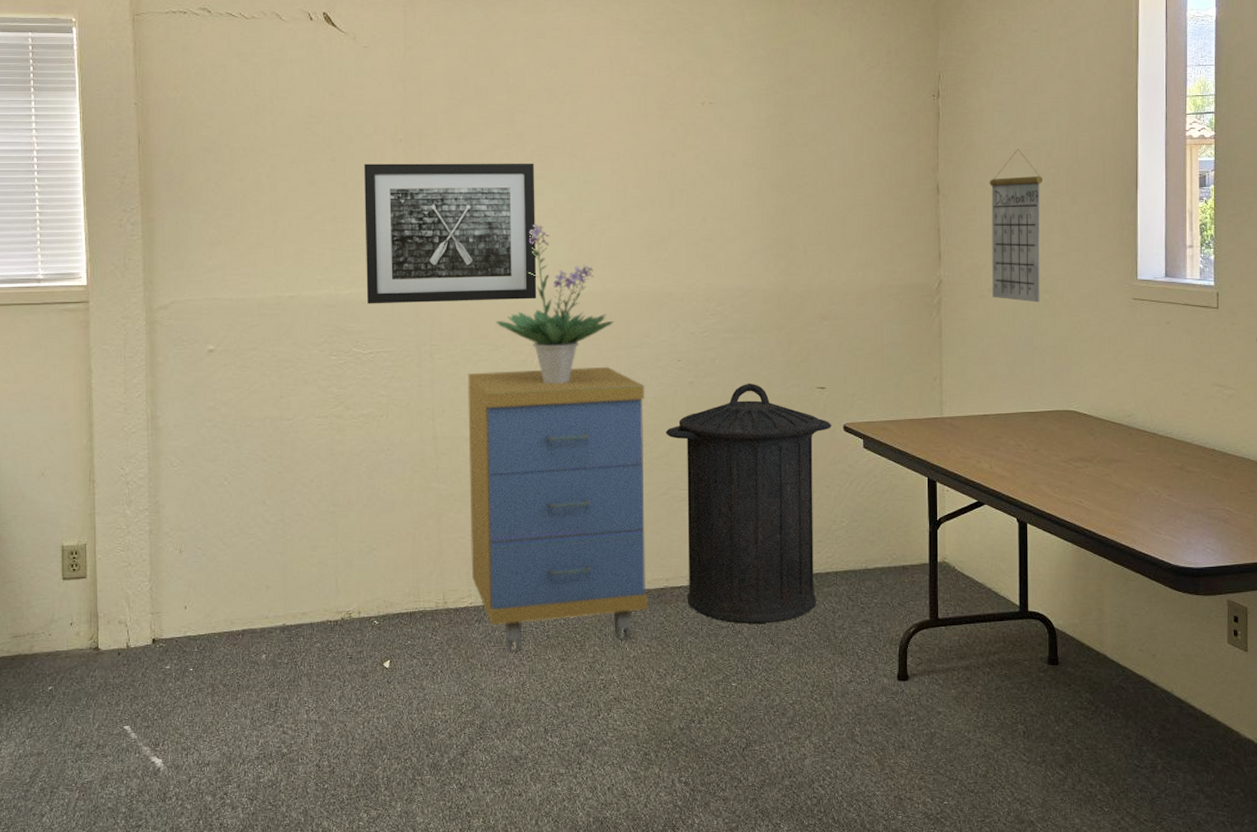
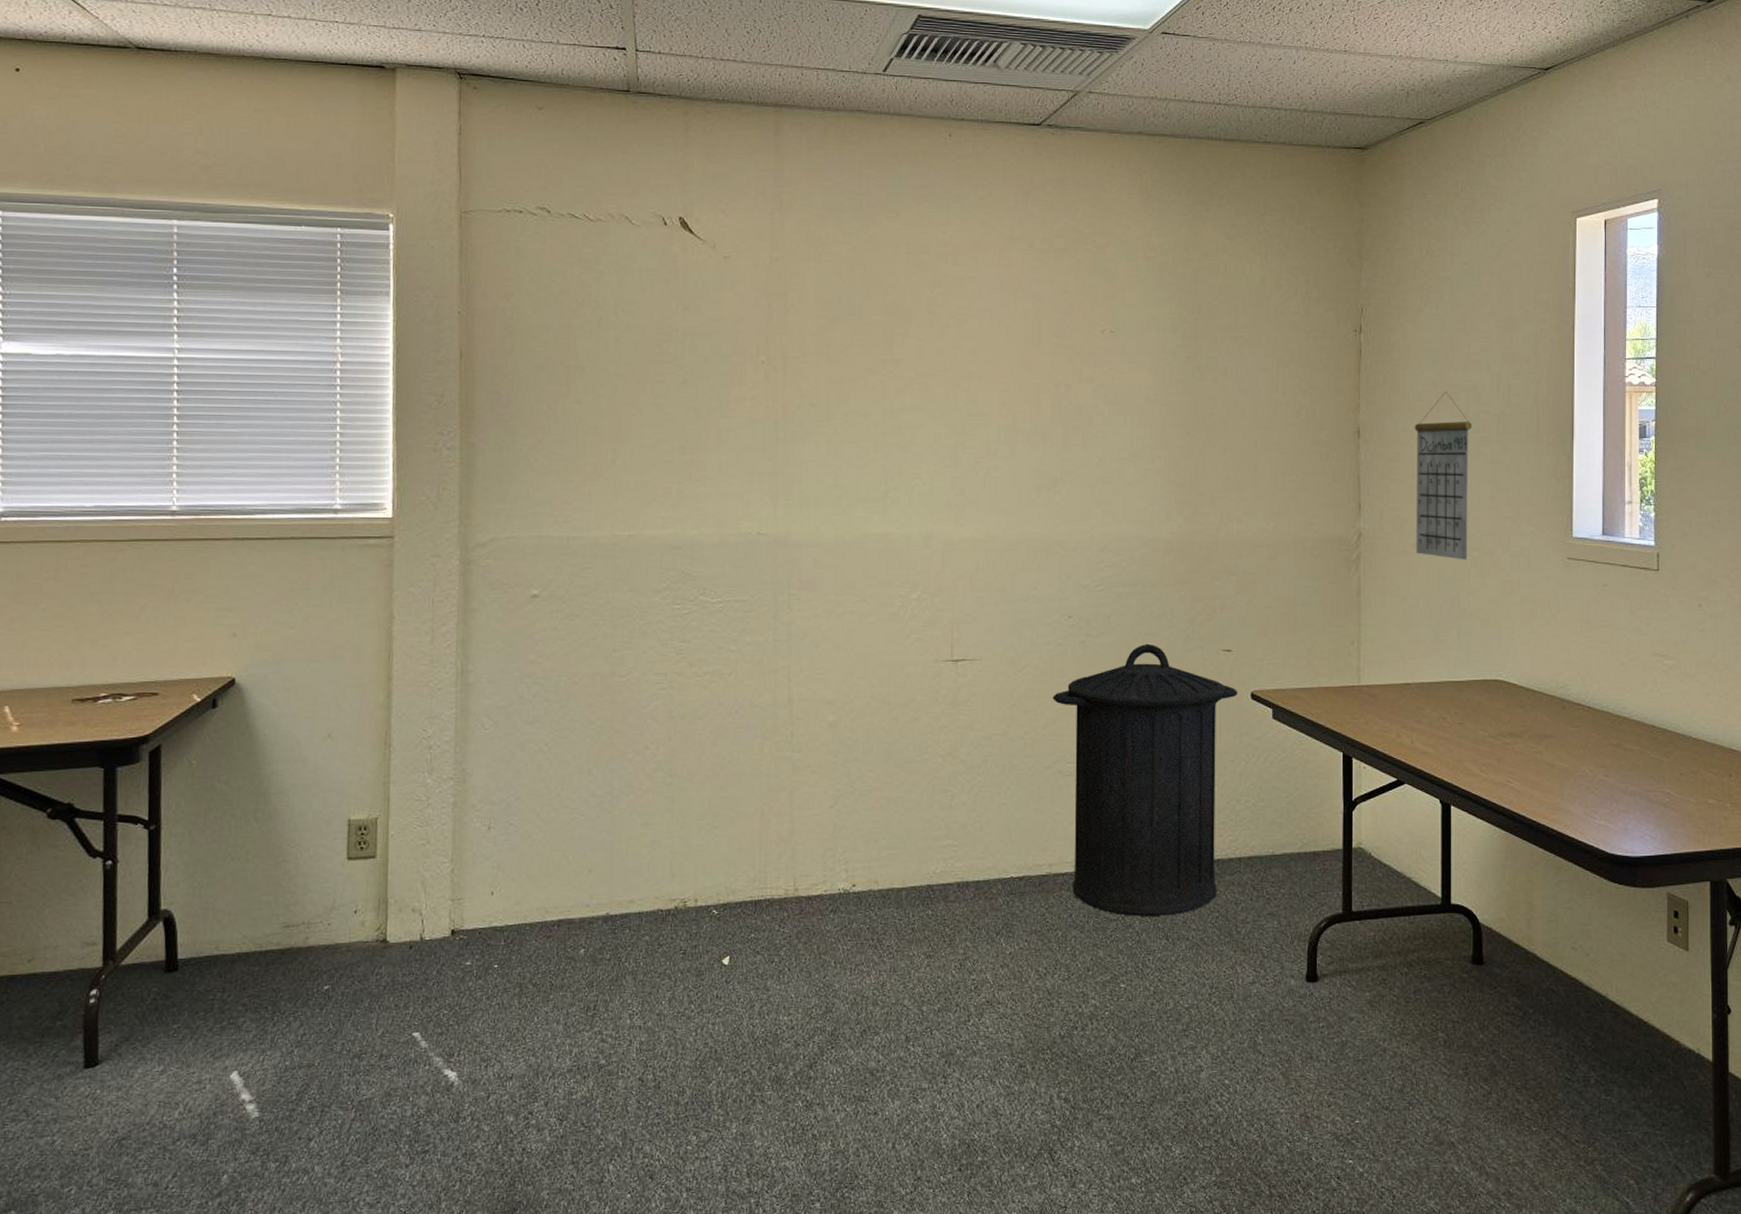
wall art: present [364,163,537,304] -> none [717,387,913,547]
storage cabinet: present [468,366,648,650] -> none [827,622,1031,945]
potted plant: present [496,224,614,383] -> none [864,460,998,640]

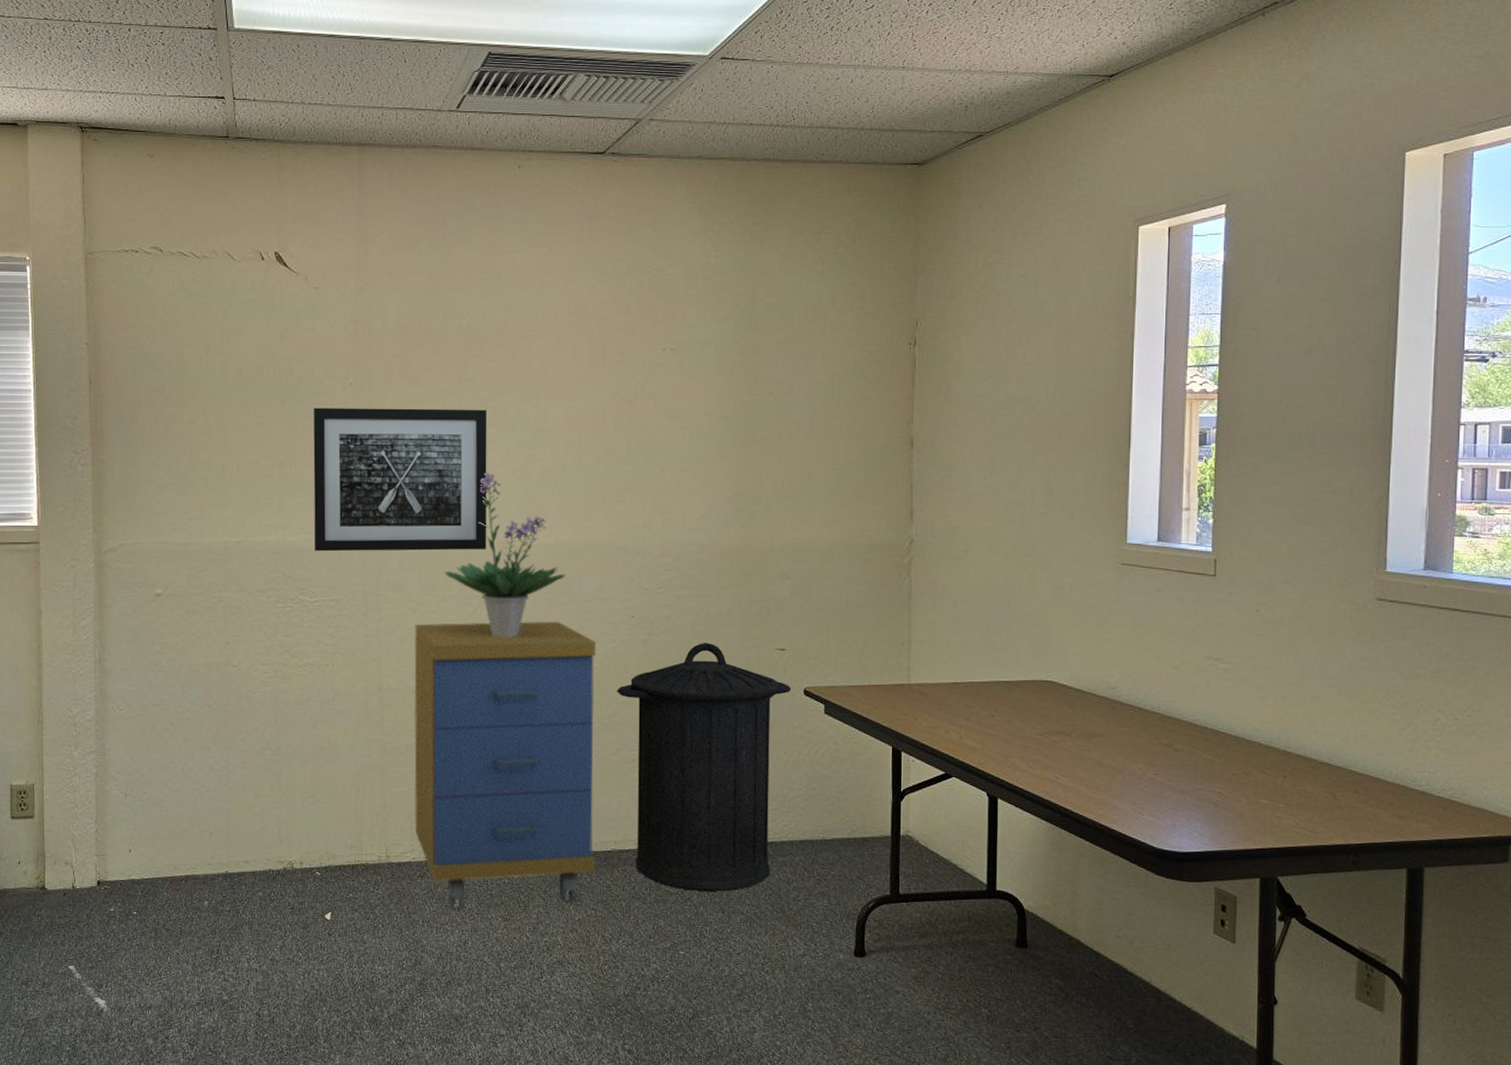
wall art: none [717,387,913,547] -> present [313,407,487,552]
storage cabinet: none [827,622,1031,945] -> present [414,621,597,908]
potted plant: none [864,460,998,640] -> present [444,472,566,637]
calendar: present [1414,391,1472,560] -> none [967,401,1026,566]

